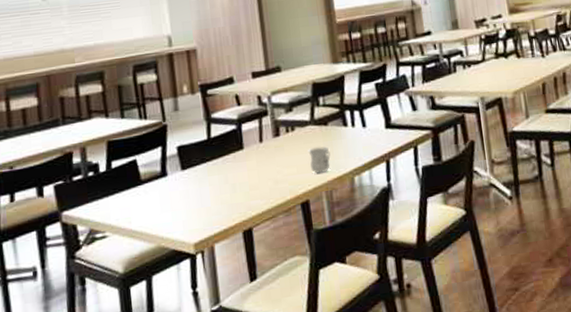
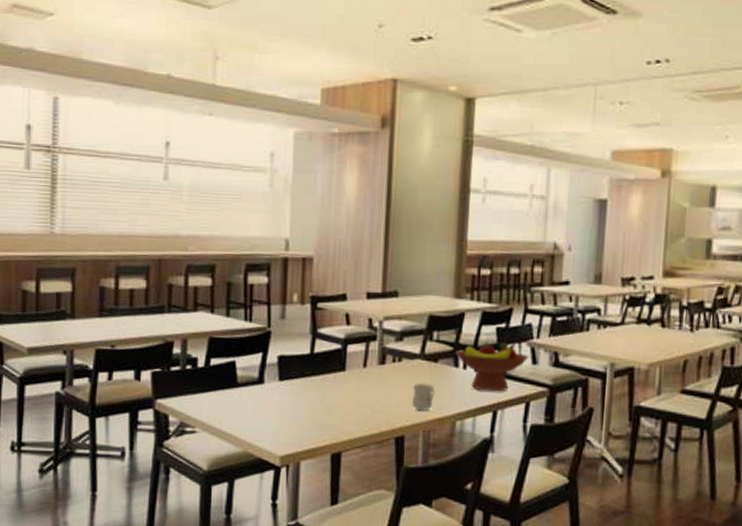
fruit bowl: none [341,95,409,144] -> present [454,342,529,392]

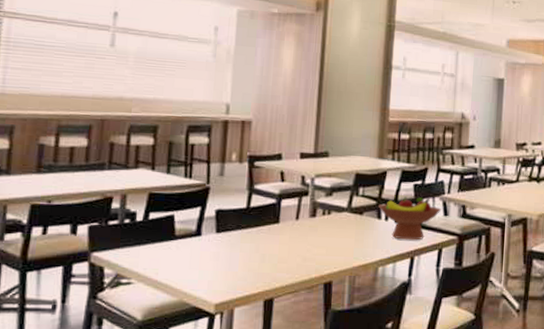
mug: present [412,382,435,411] -> none [340,233,360,258]

